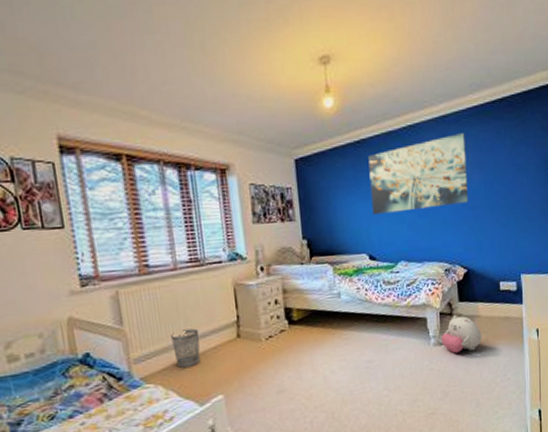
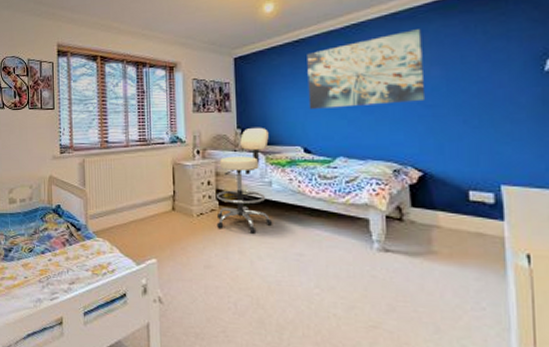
wastebasket: present [171,328,201,369] -> none [119,197,141,230]
stool: none [284,236,342,349] -> present [216,127,272,234]
plush toy: present [441,314,482,354] -> none [386,220,443,266]

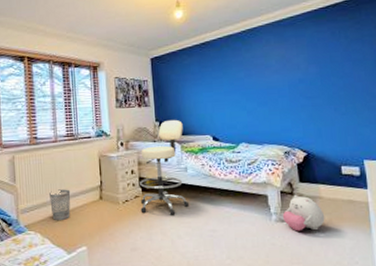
wastebasket: none [119,197,141,230] -> present [49,189,71,221]
wall art: present [307,29,426,109] -> none [212,34,306,102]
plush toy: none [386,220,443,266] -> present [282,194,325,232]

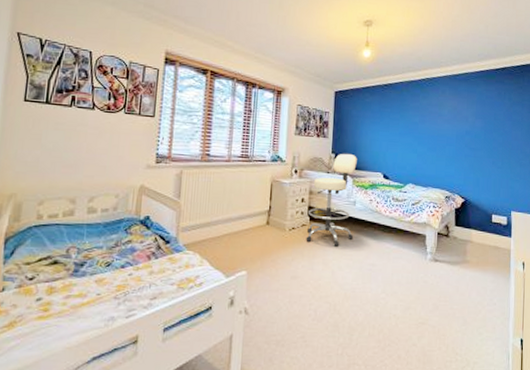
wastebasket: present [49,189,71,221] -> none [214,210,238,243]
plush toy: present [282,194,325,232] -> none [436,236,473,272]

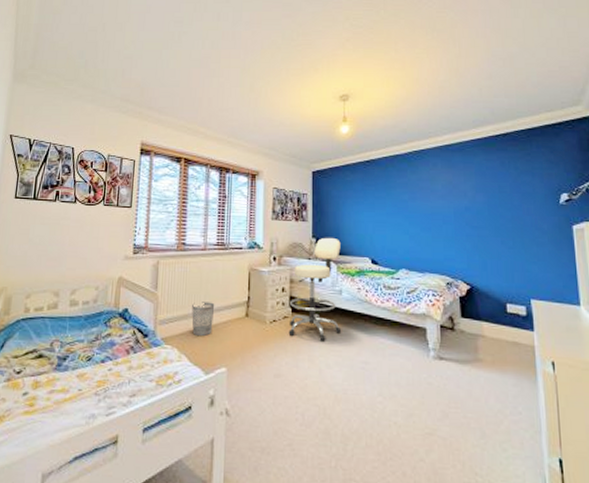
wastebasket: none [214,210,238,243] -> present [191,302,215,337]

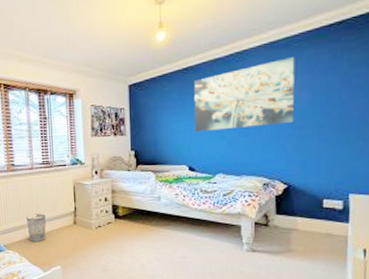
stool: present [288,237,341,341] -> none [112,148,160,241]
wall art: none [376,160,472,224] -> present [194,57,295,132]

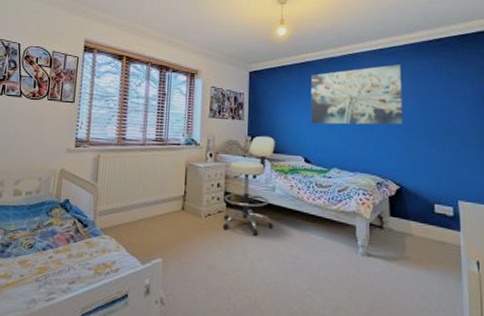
wastebasket: present [26,214,46,243] -> none [130,195,153,228]
stool: none [112,148,160,241] -> present [222,135,275,236]

